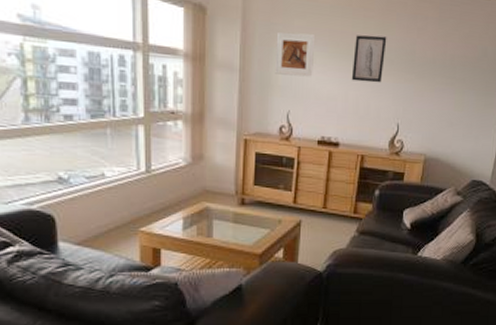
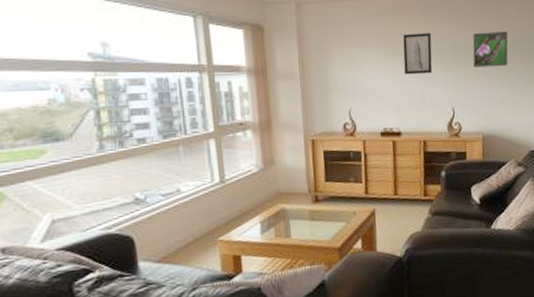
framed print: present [275,32,316,77] -> none [330,39,368,77]
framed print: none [427,43,470,85] -> present [473,32,508,67]

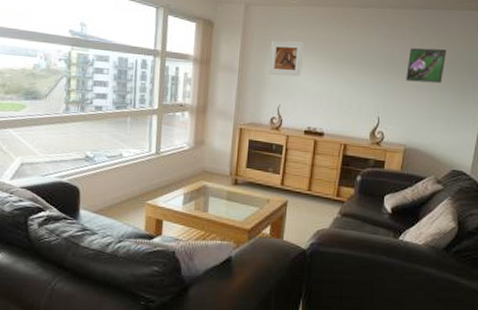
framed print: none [330,39,368,77] -> present [269,40,305,77]
wall art: present [402,33,433,75] -> none [335,42,368,82]

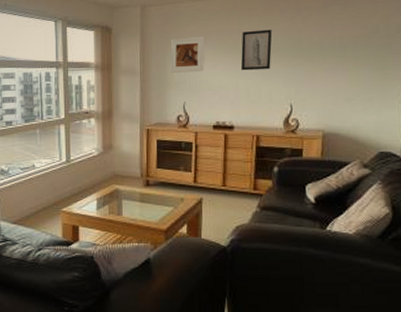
wall art: none [335,42,368,82] -> present [240,29,273,71]
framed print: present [406,48,446,84] -> none [317,26,360,63]

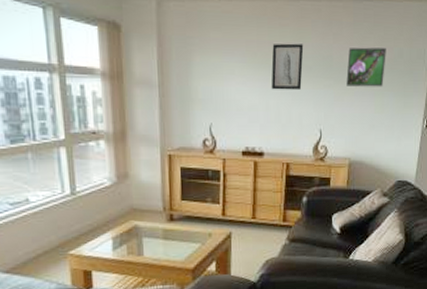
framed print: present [170,37,205,73] -> none [193,45,233,89]
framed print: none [317,26,360,63] -> present [346,47,386,87]

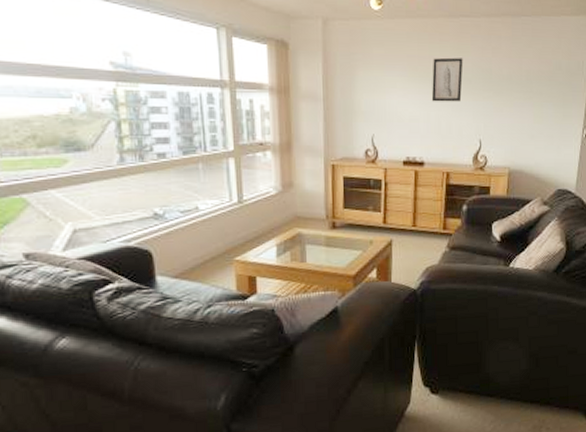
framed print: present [346,47,386,87] -> none [505,60,545,98]

